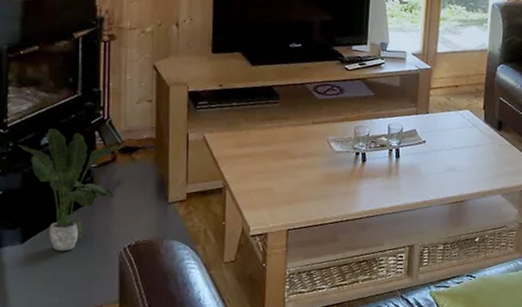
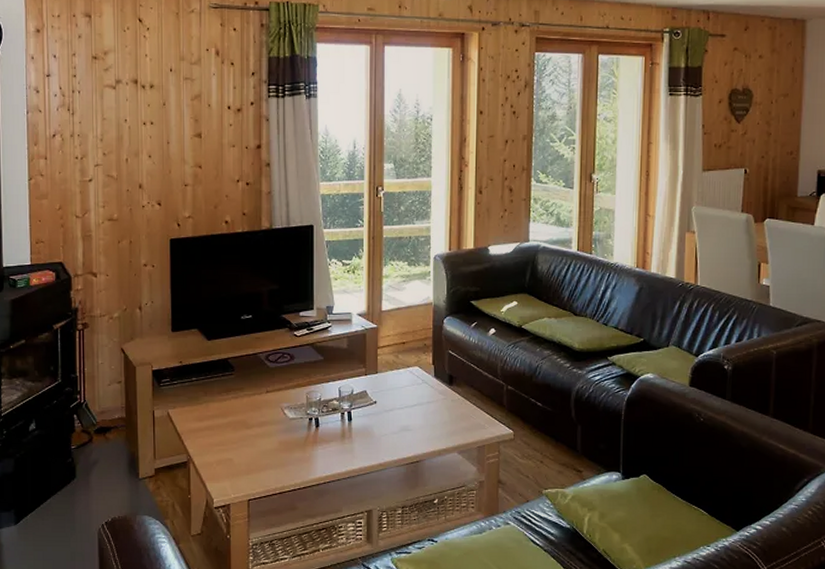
potted plant: present [18,128,118,251] -> none [10,415,93,530]

